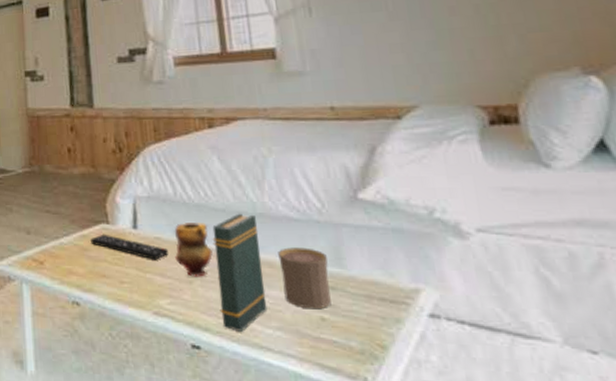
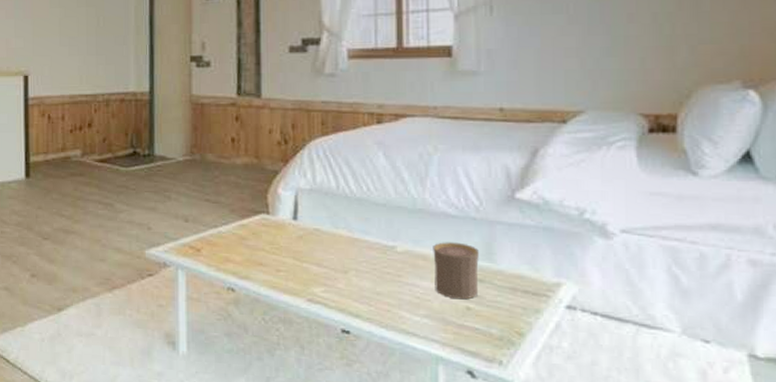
remote control: present [91,234,168,260] -> none [250,224,326,251]
teapot: present [174,223,213,277] -> none [333,216,369,268]
book: present [212,213,267,332] -> none [371,208,417,319]

